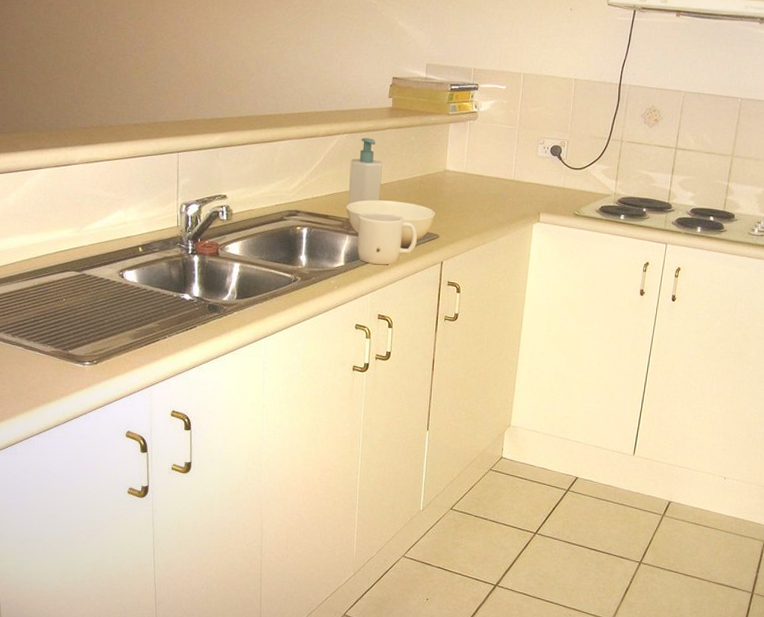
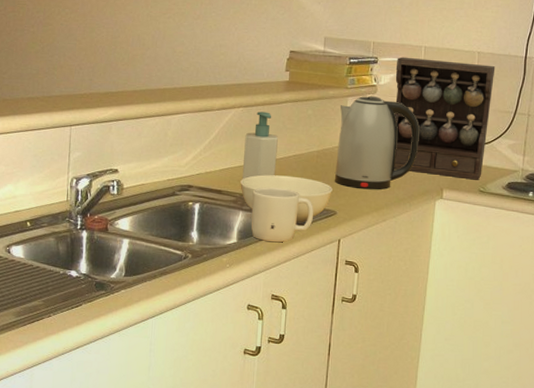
kettle: none [437,122,518,214] -> present [334,95,420,190]
spice rack: none [494,83,591,204] -> present [394,57,496,180]

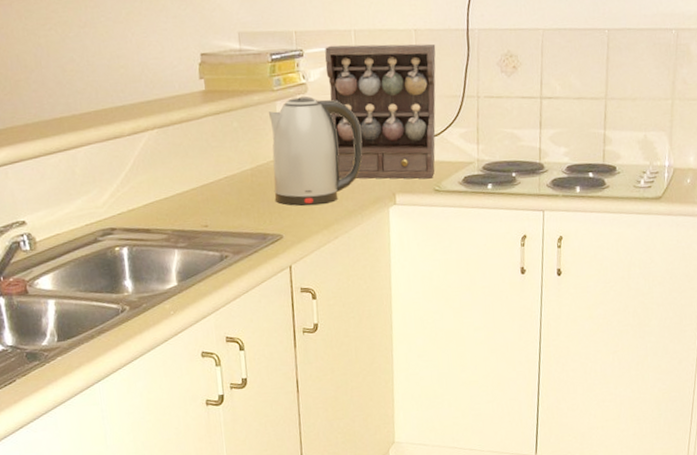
bowl: present [240,174,333,224] -> none [169,201,275,255]
soap bottle: present [242,111,278,179] -> none [165,130,208,213]
mug: present [250,187,314,243] -> none [185,216,259,280]

